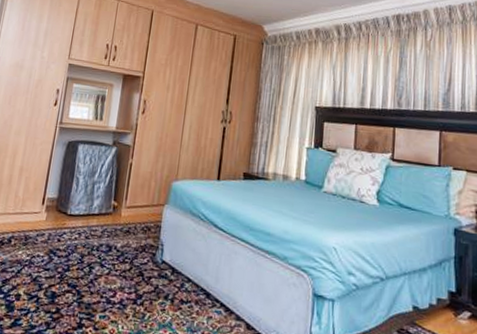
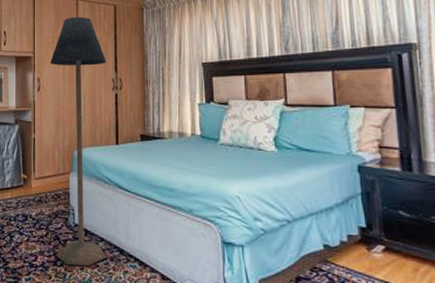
floor lamp: none [138,41,219,308] -> present [50,16,107,266]

